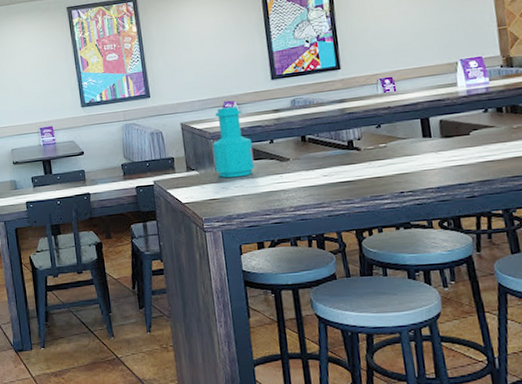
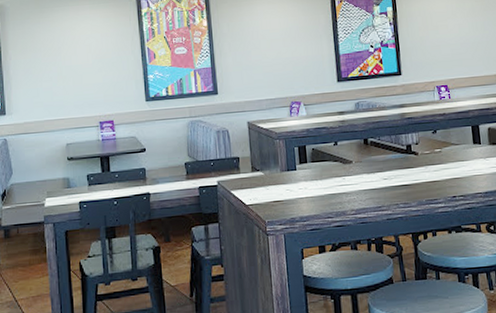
bottle: present [212,106,255,178] -> none [278,107,319,180]

